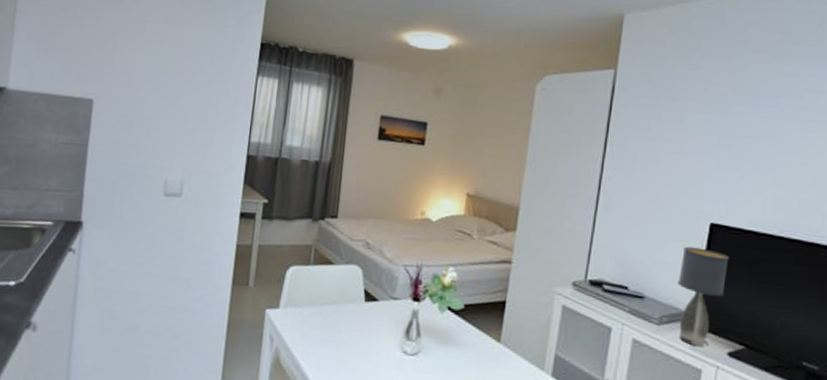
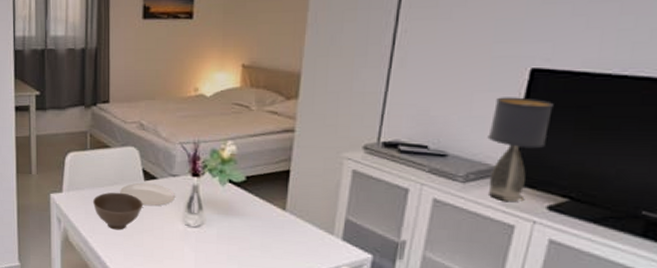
bowl: none [309,311,361,354] -> present [92,192,143,230]
plate: none [339,303,394,330] -> present [120,182,175,207]

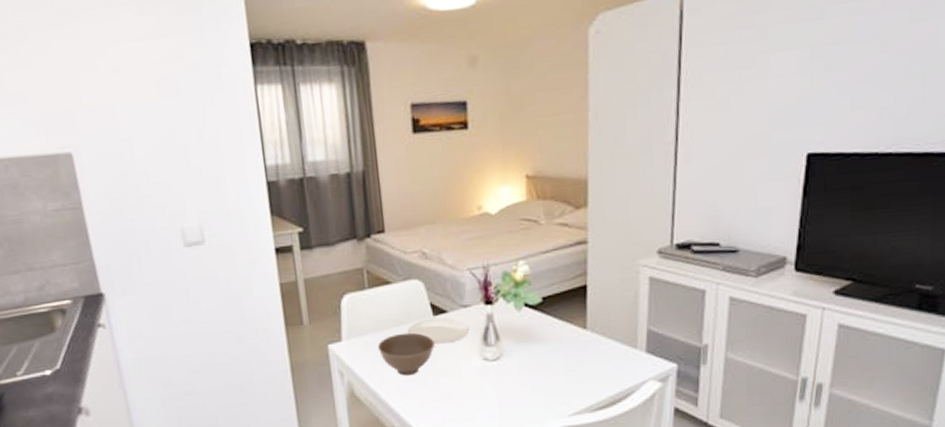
table lamp: present [487,97,554,202] -> none [774,183,830,291]

